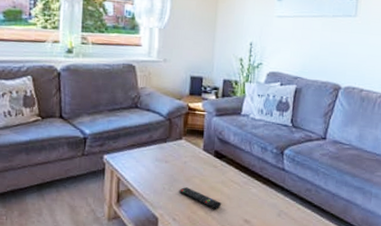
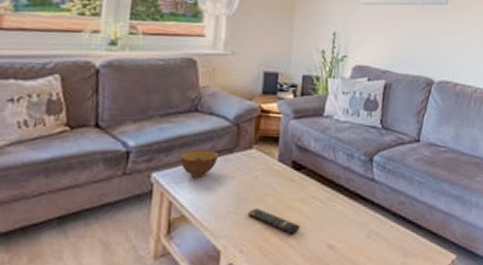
bowl: none [125,138,155,161] -> present [180,149,219,178]

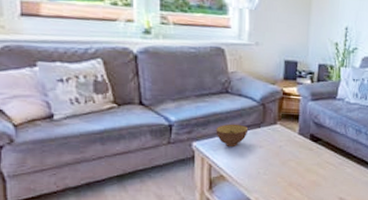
remote control: present [247,209,301,234] -> none [274,171,318,190]

